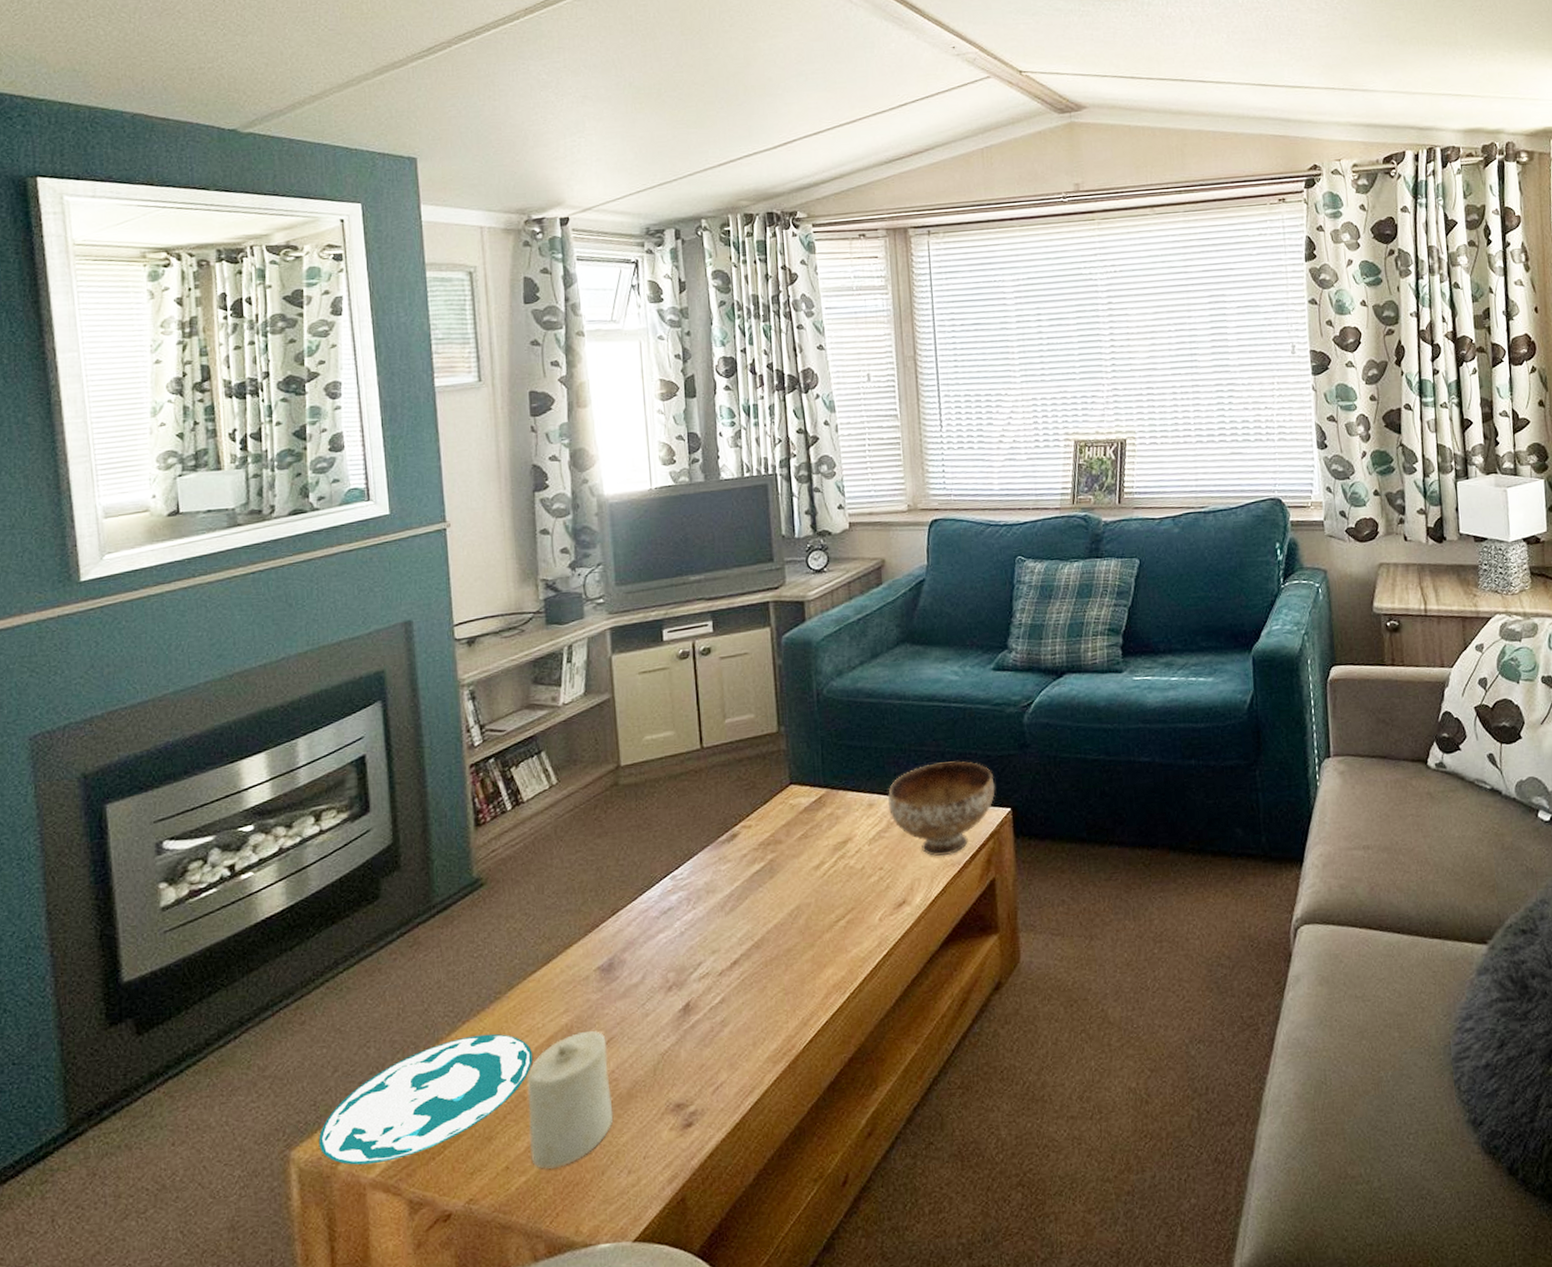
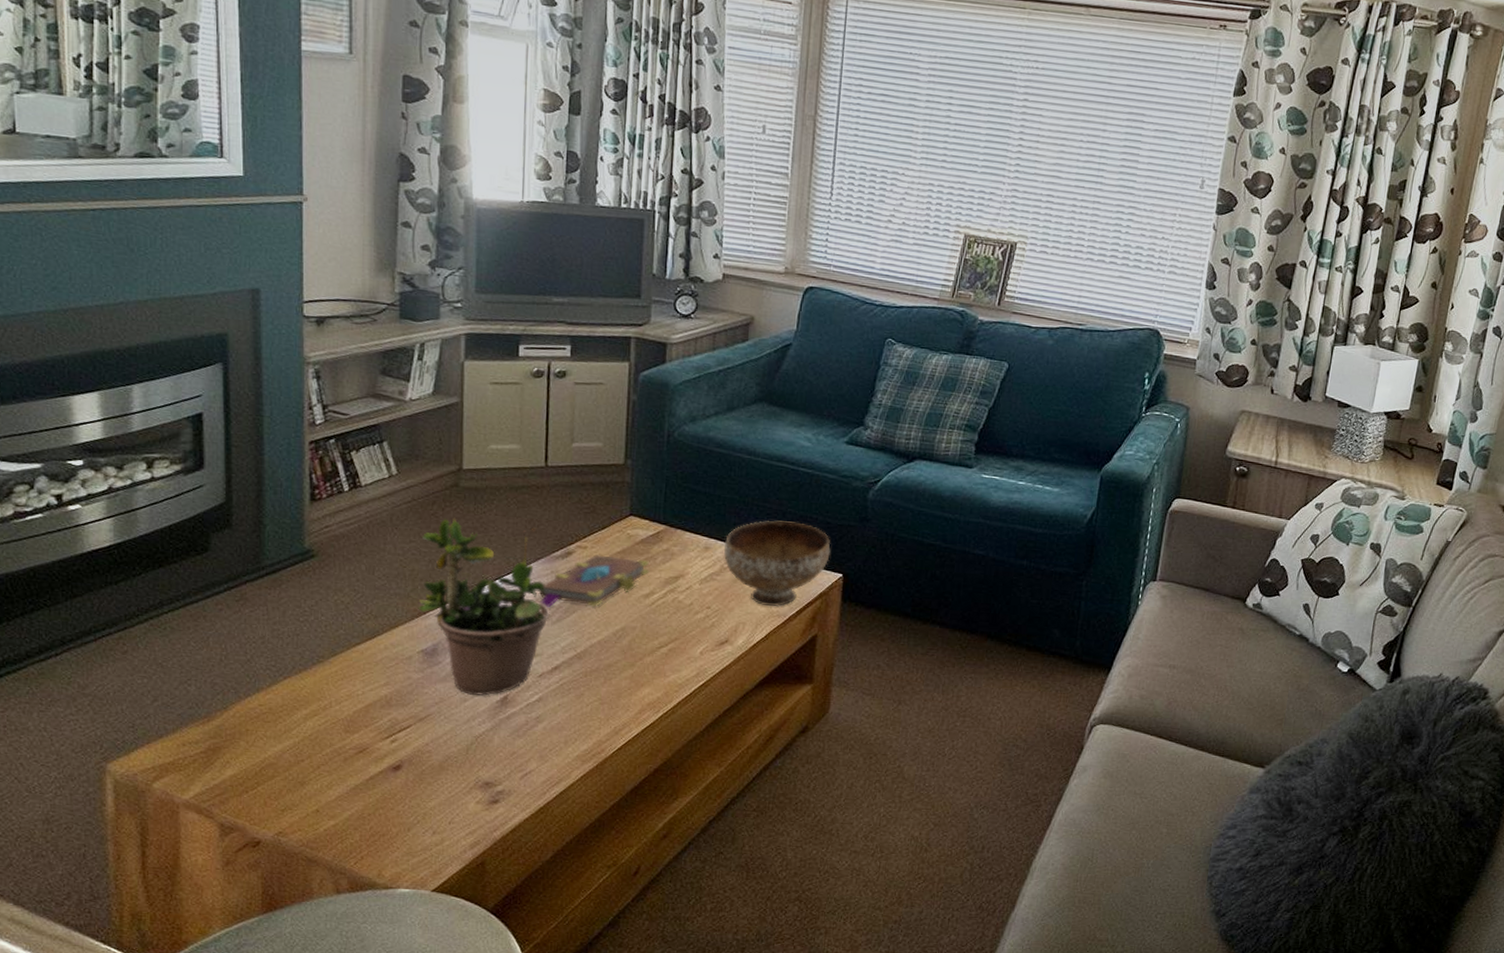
plate: present [318,1033,533,1165] -> none [135,691,350,787]
candle: present [527,1031,614,1169] -> none [341,705,424,818]
potted plant: none [587,802,723,1008] -> present [418,503,550,696]
book: none [709,828,817,898] -> present [539,554,650,608]

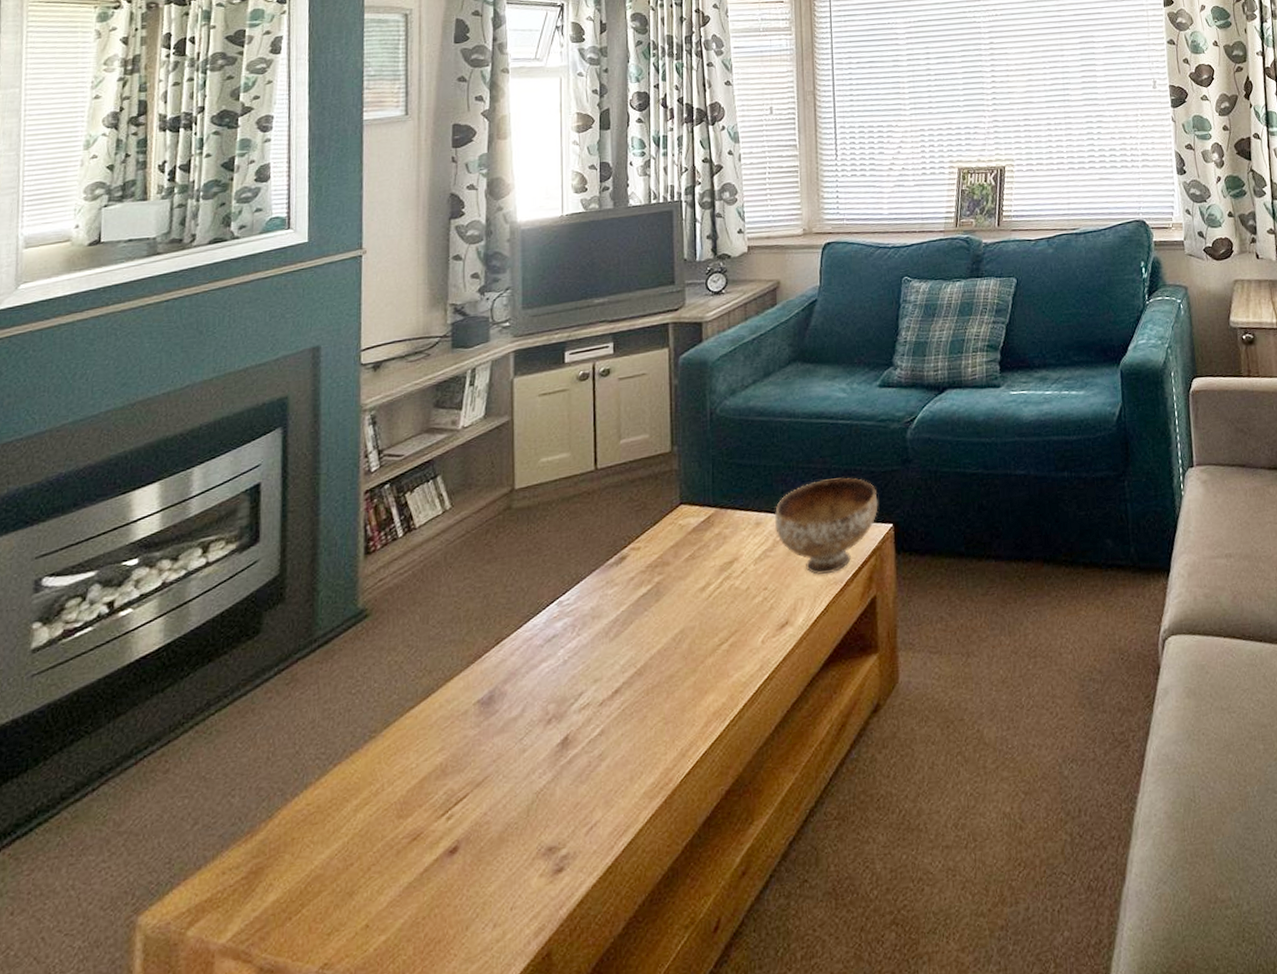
potted plant: present [418,503,550,696] -> none [473,526,608,743]
book: present [539,554,650,608] -> none [596,549,704,624]

